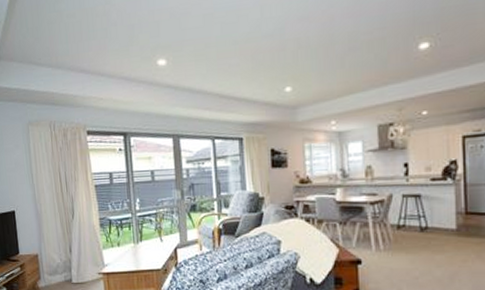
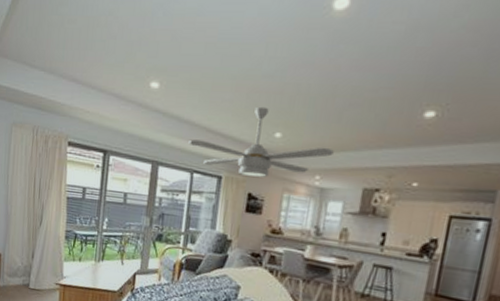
ceiling fan: none [204,65,343,134] -> present [189,106,334,178]

